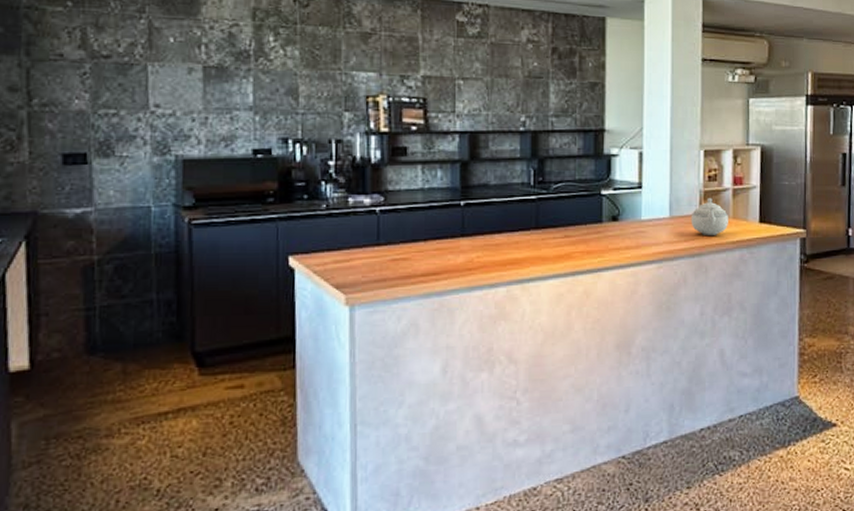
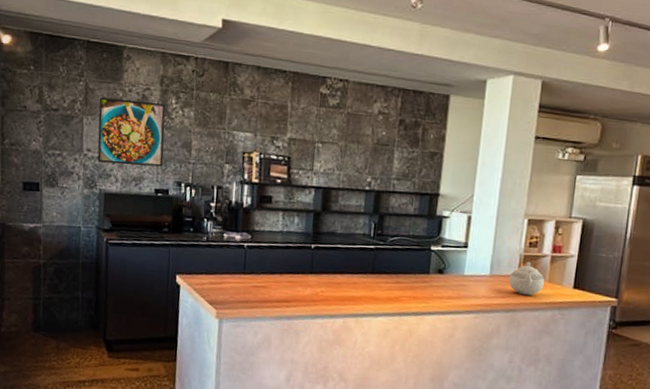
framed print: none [168,37,262,122] -> present [97,97,166,167]

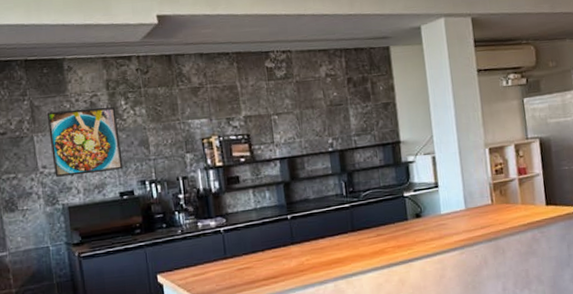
teapot: present [509,262,544,295] -> none [484,189,518,222]

